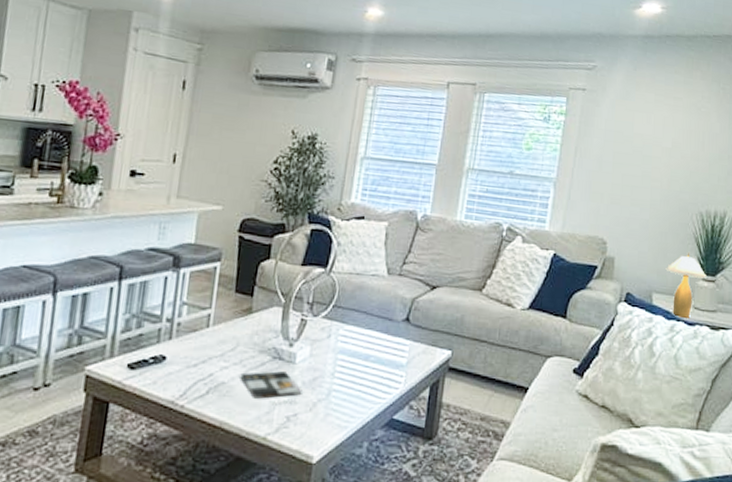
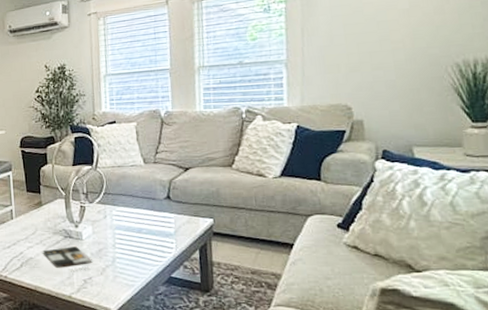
table lamp: present [667,253,707,318] -> none [425,104,476,166]

